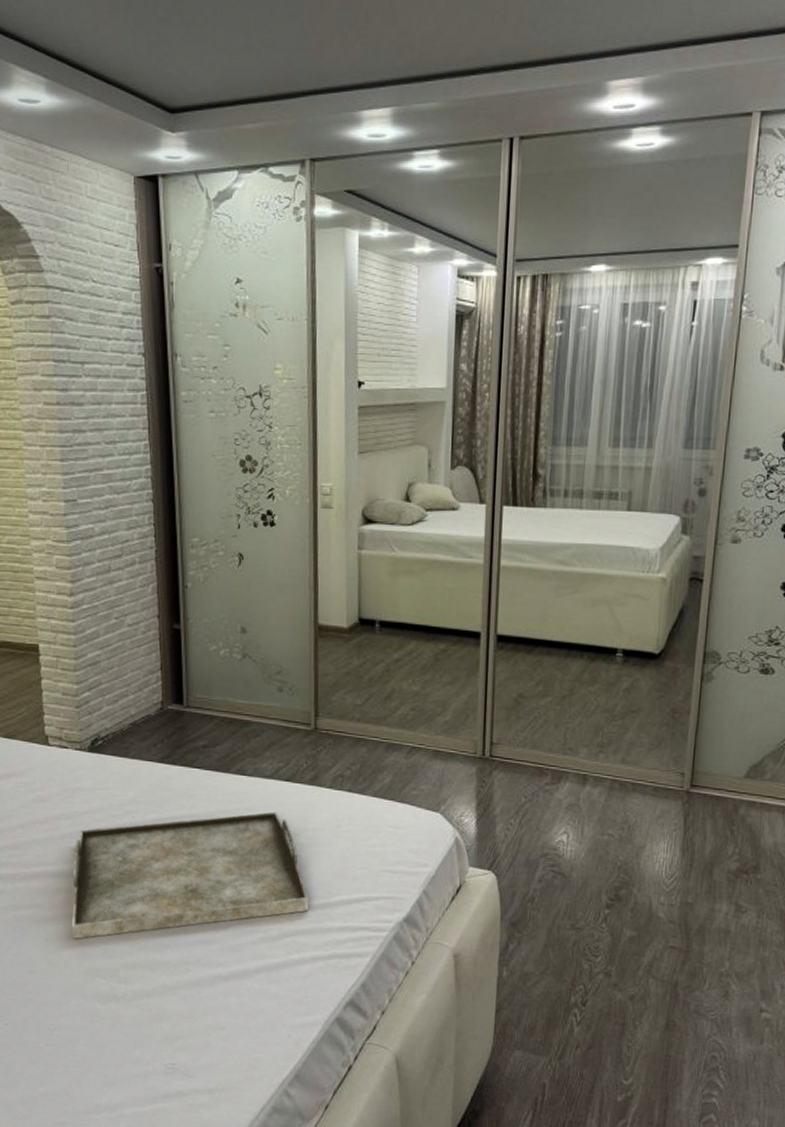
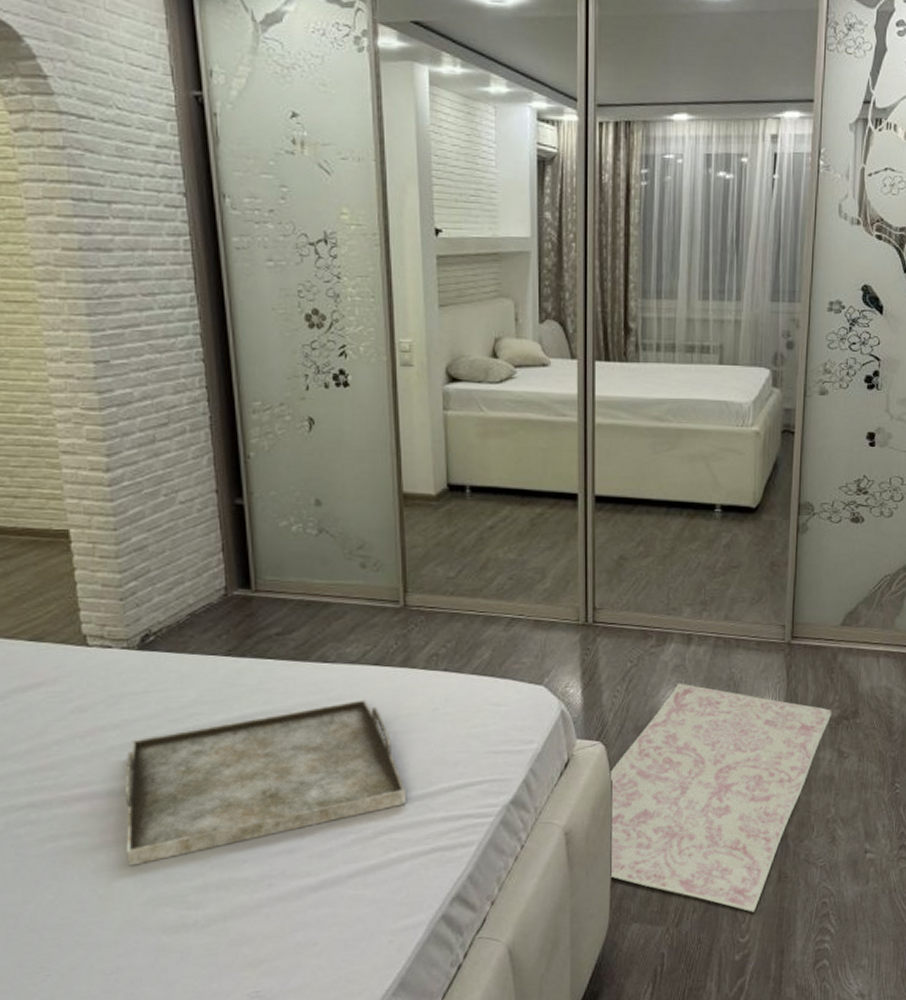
rug: none [494,822,730,1056] -> present [608,683,831,912]

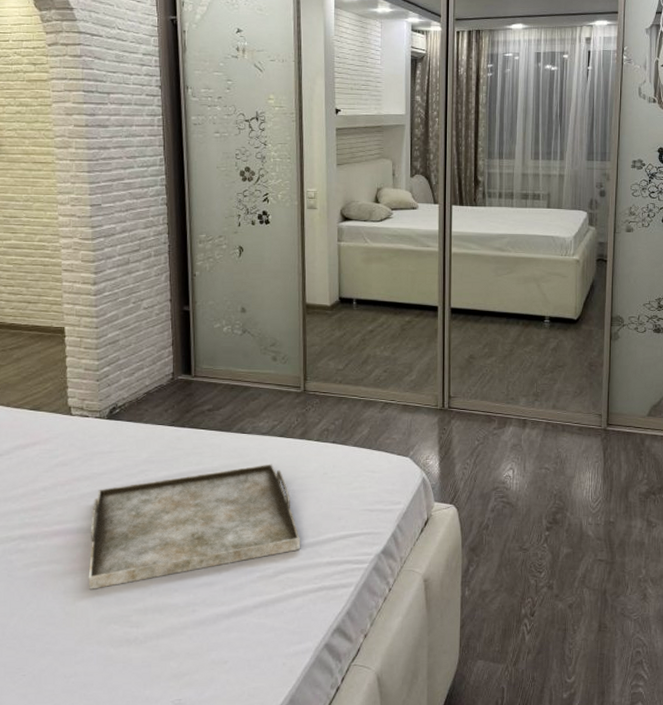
rug: present [608,683,831,912] -> none [459,459,641,657]

